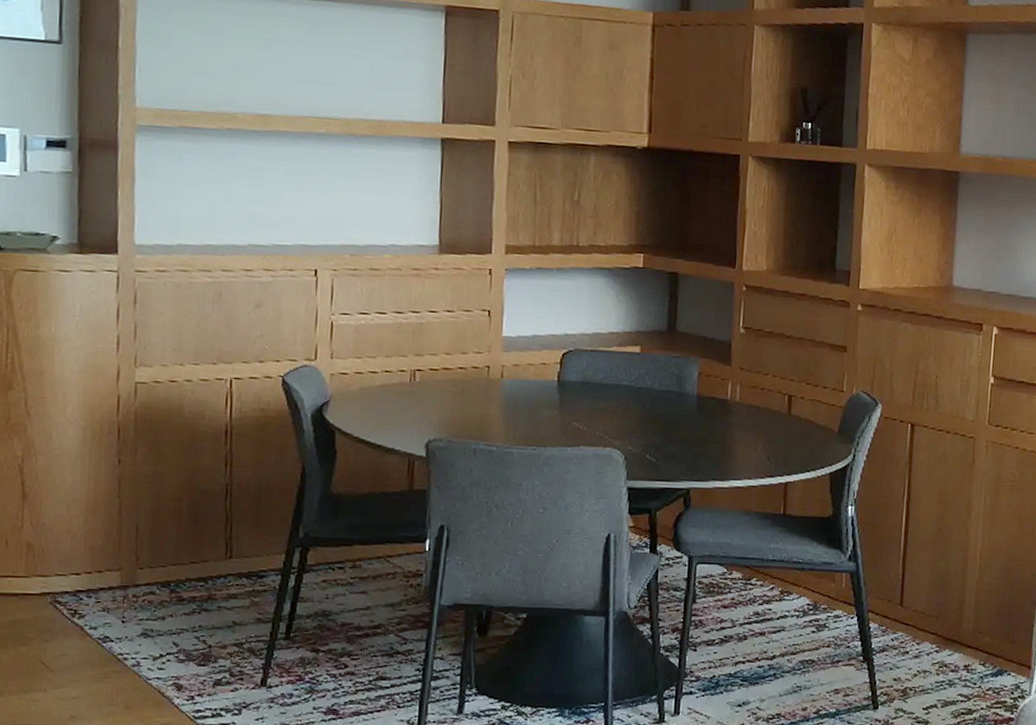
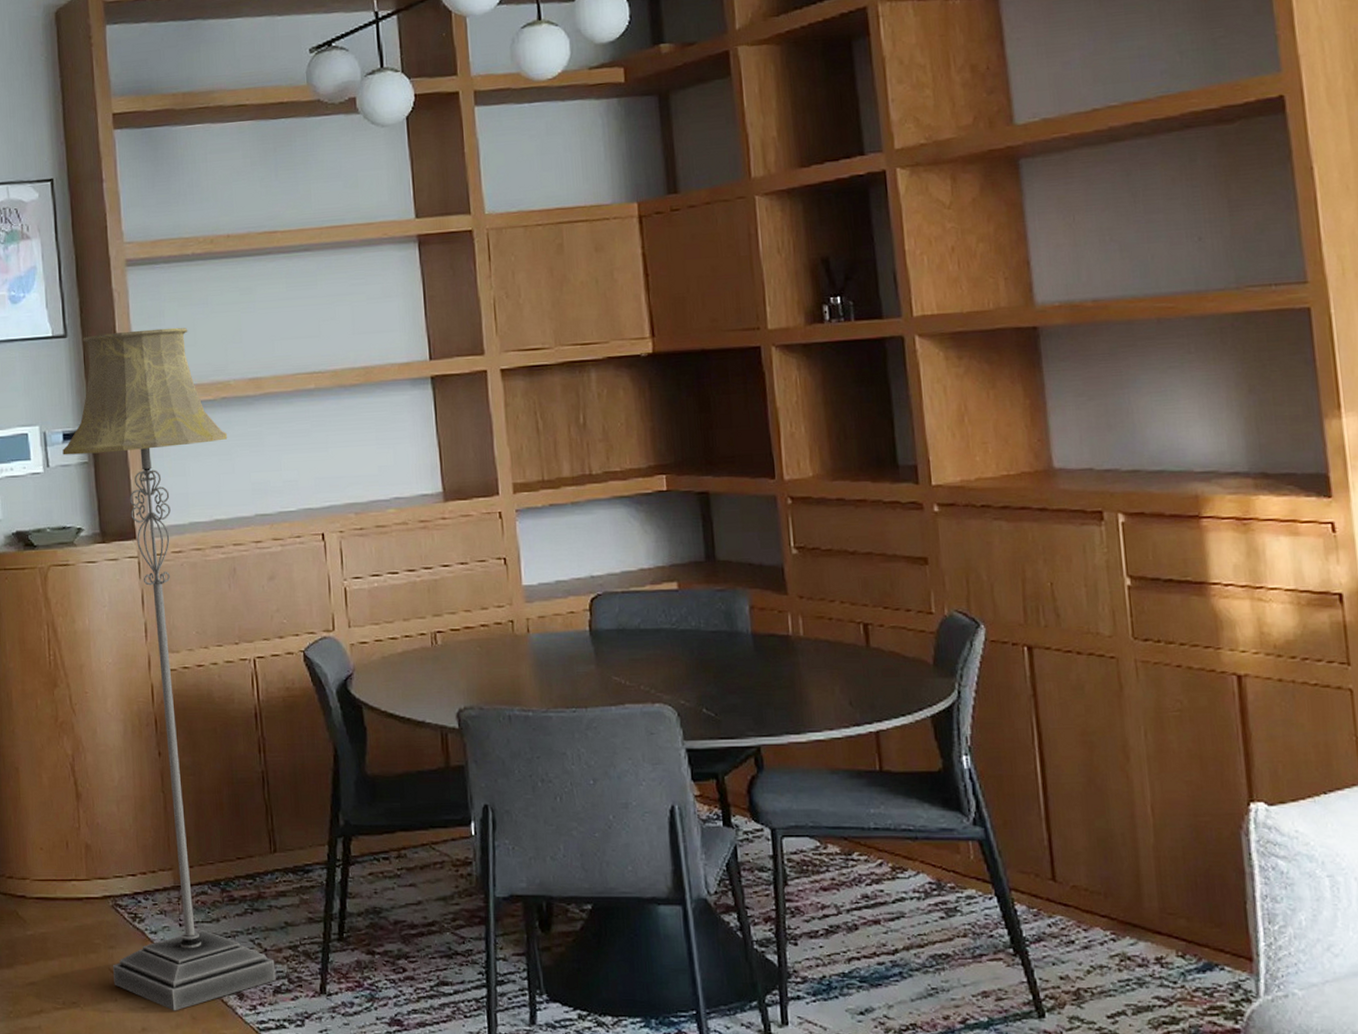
floor lamp: none [44,46,229,701] -> present [62,327,276,1011]

